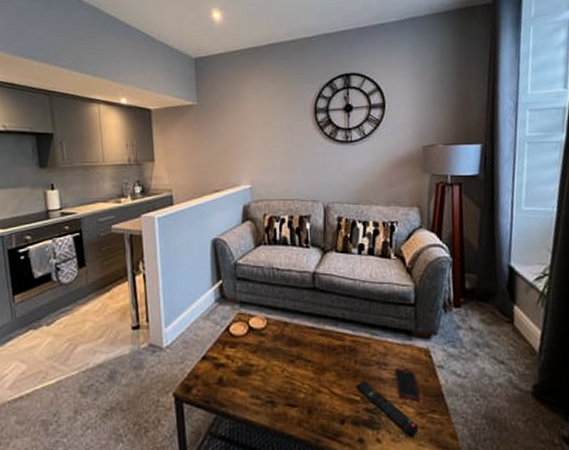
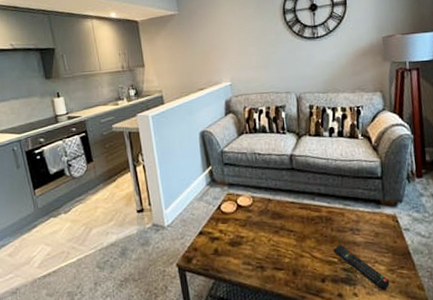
cell phone: present [395,367,421,402] -> none [367,232,391,261]

